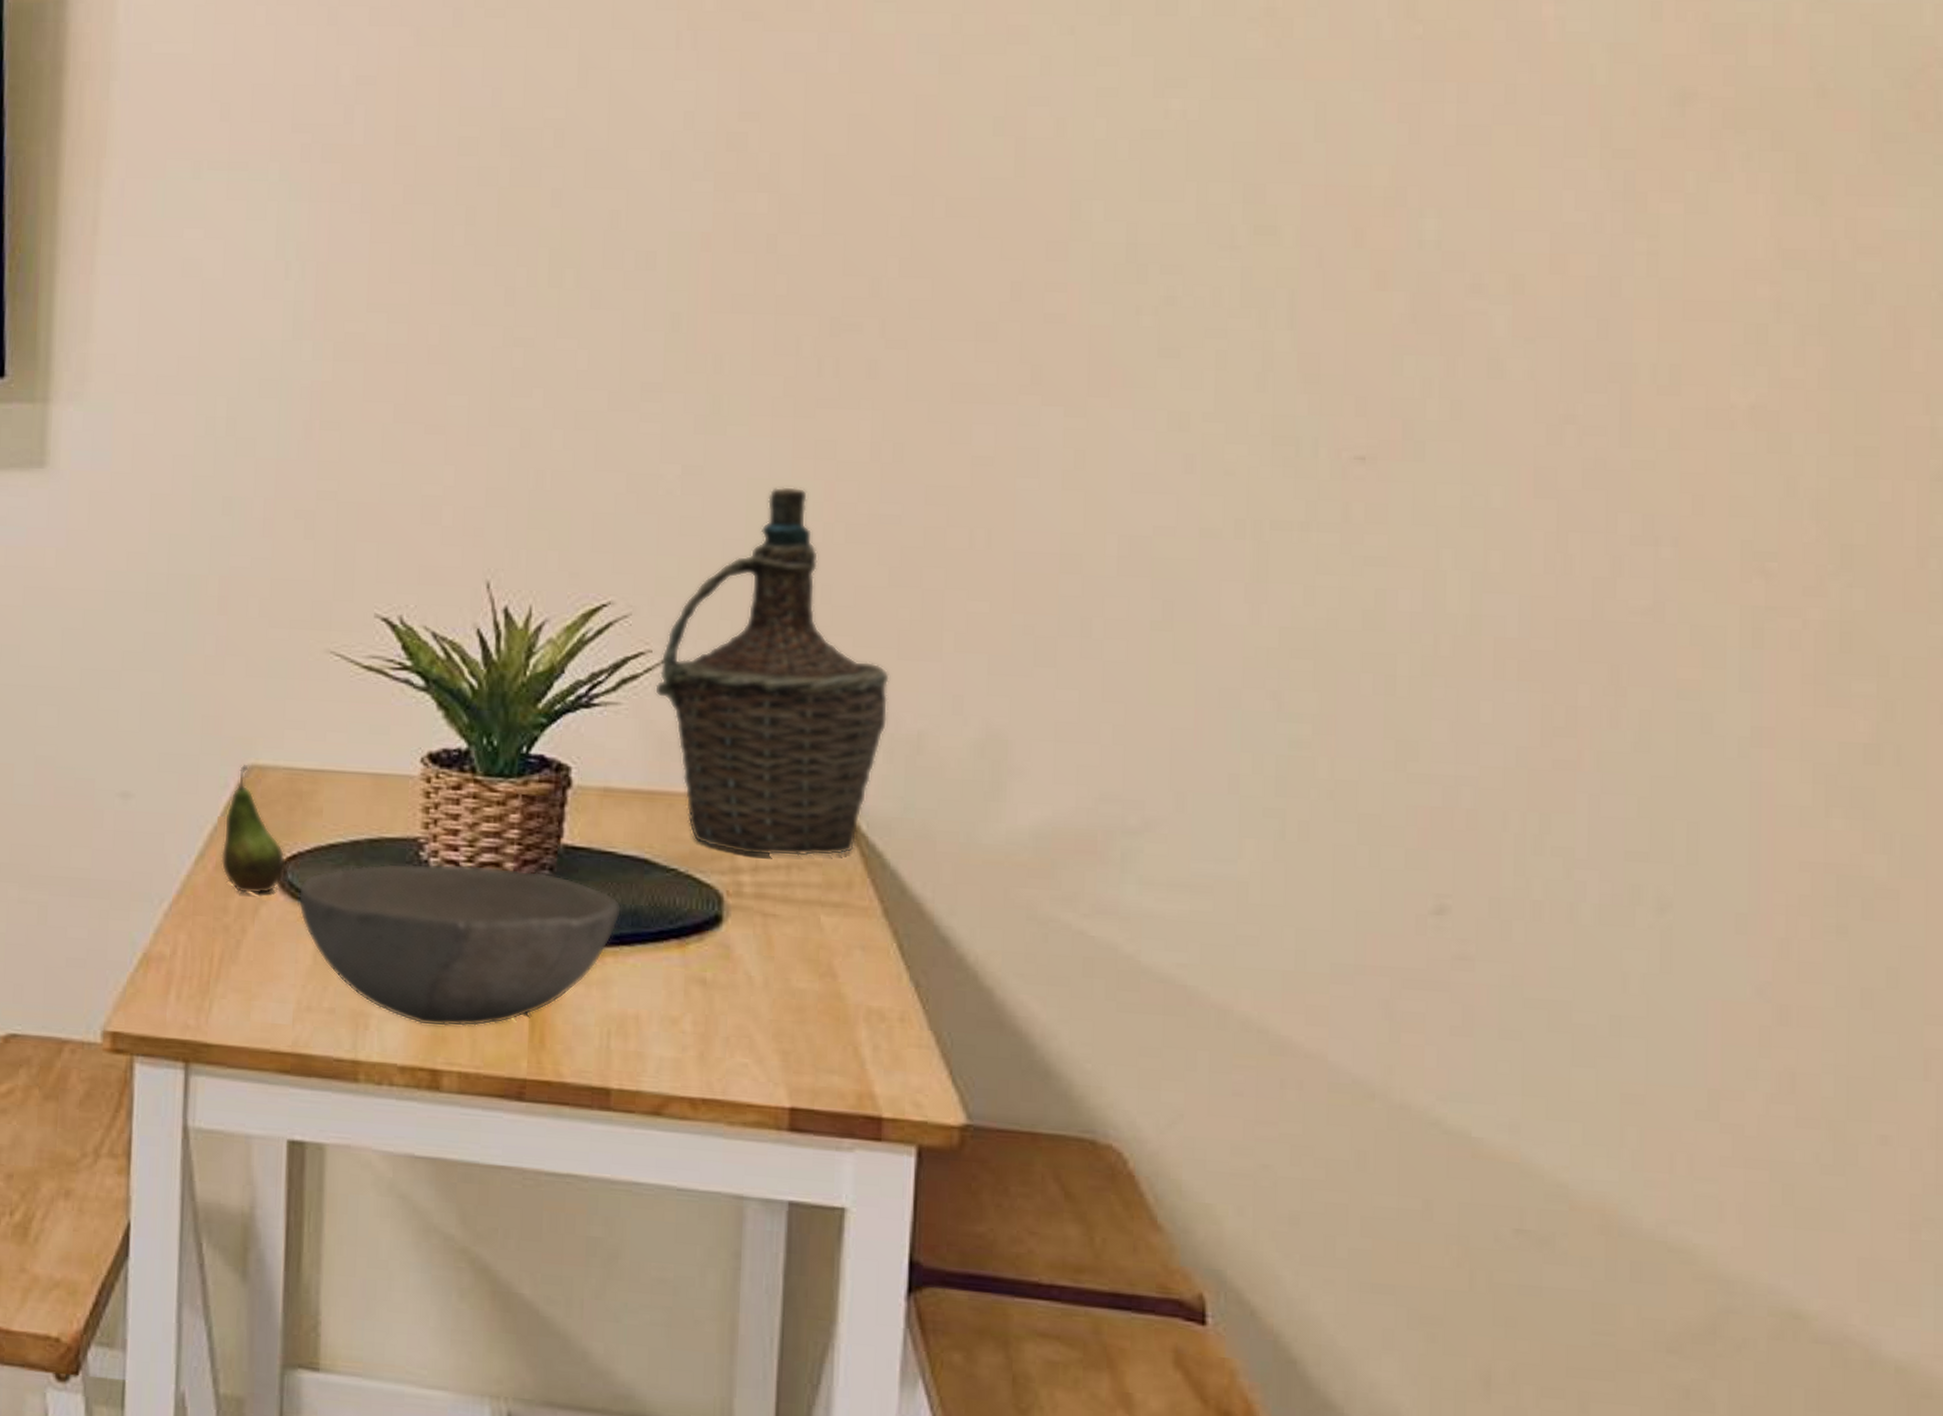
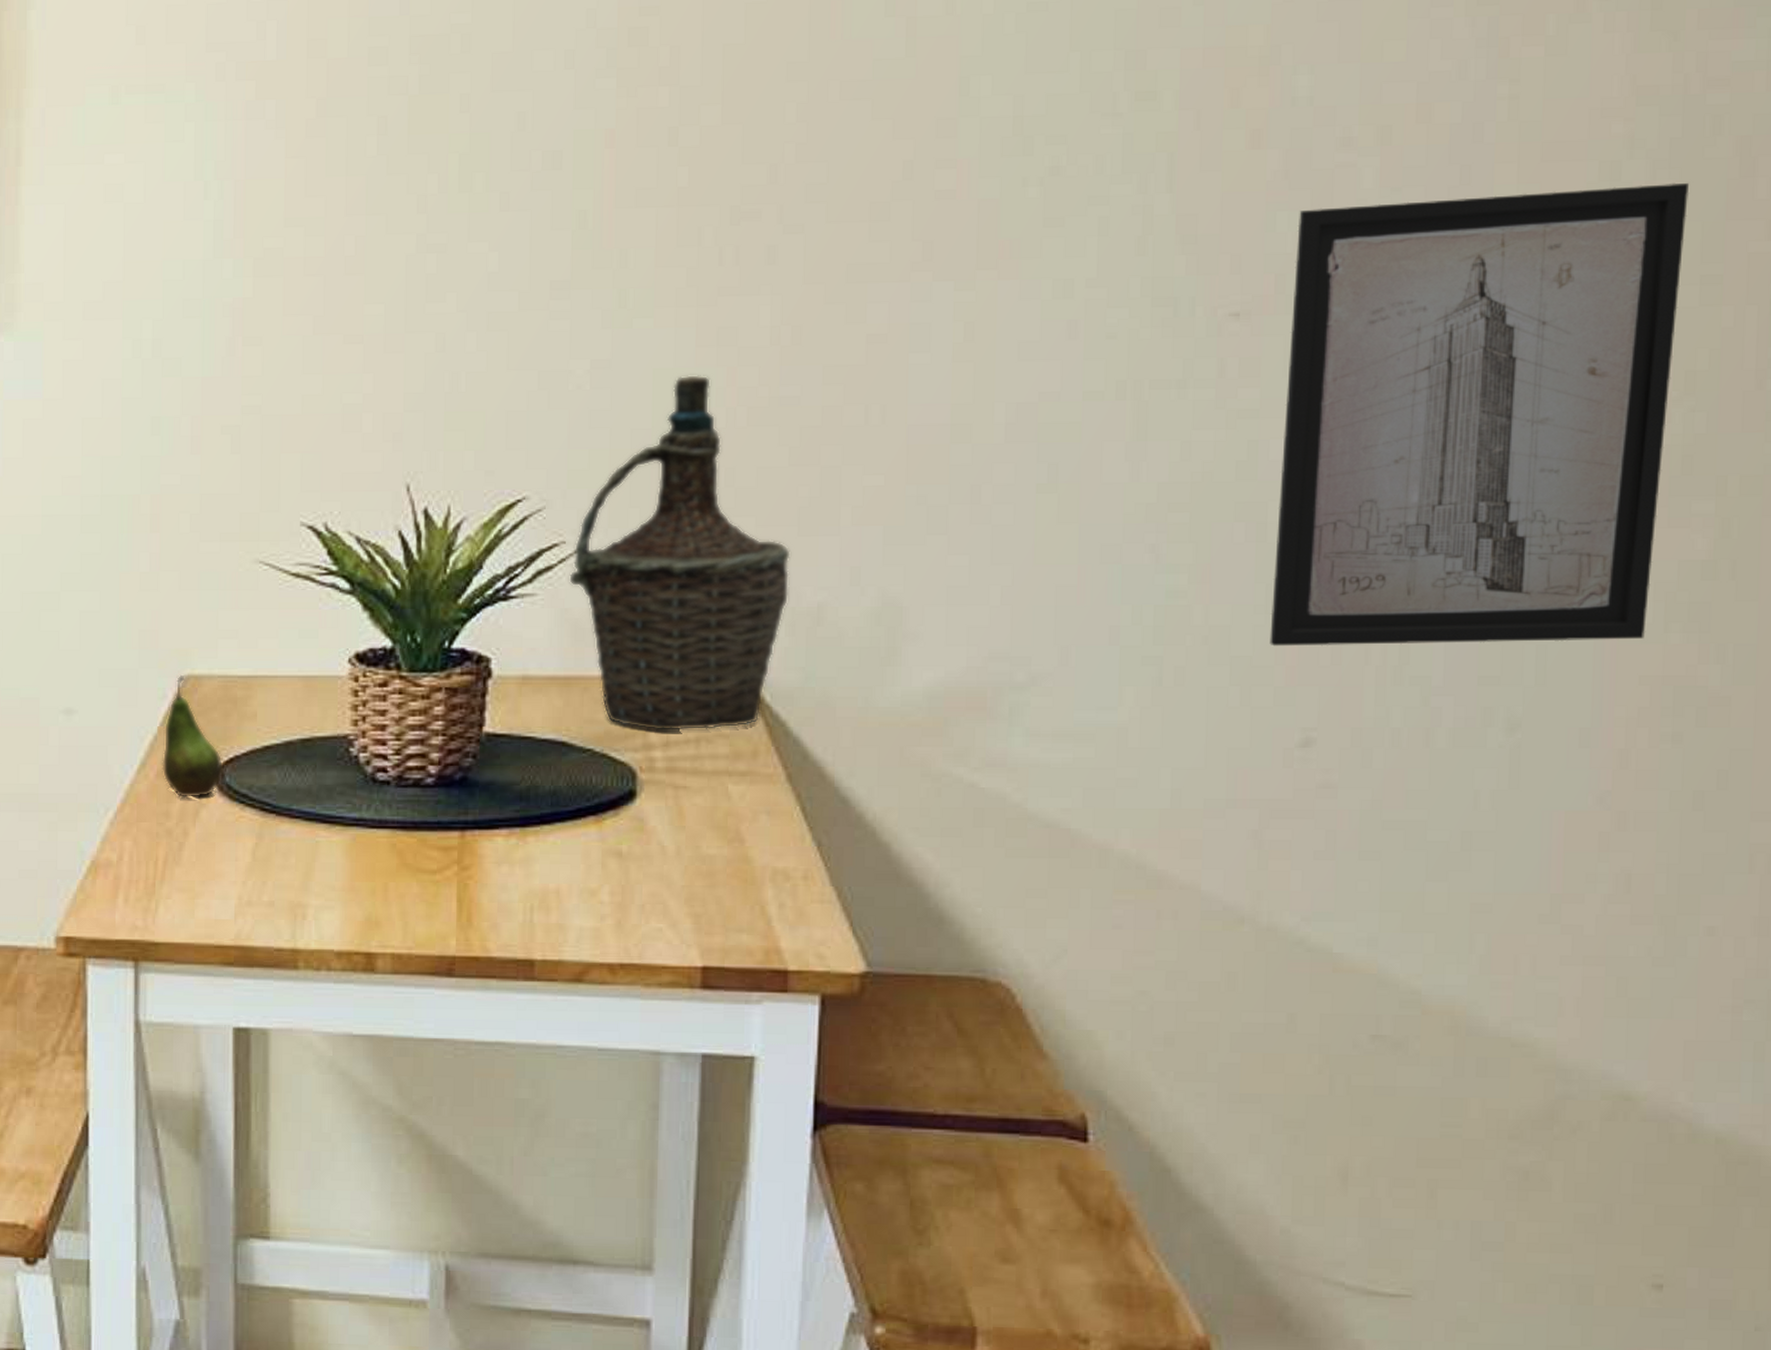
bowl: present [299,863,622,1027] -> none [237,758,542,912]
wall art: none [1400,349,1840,822] -> present [1269,182,1689,647]

